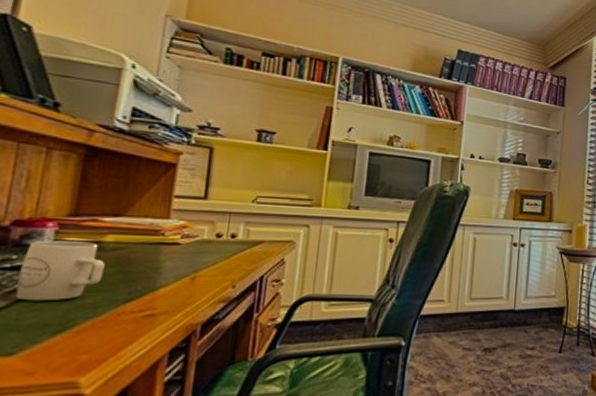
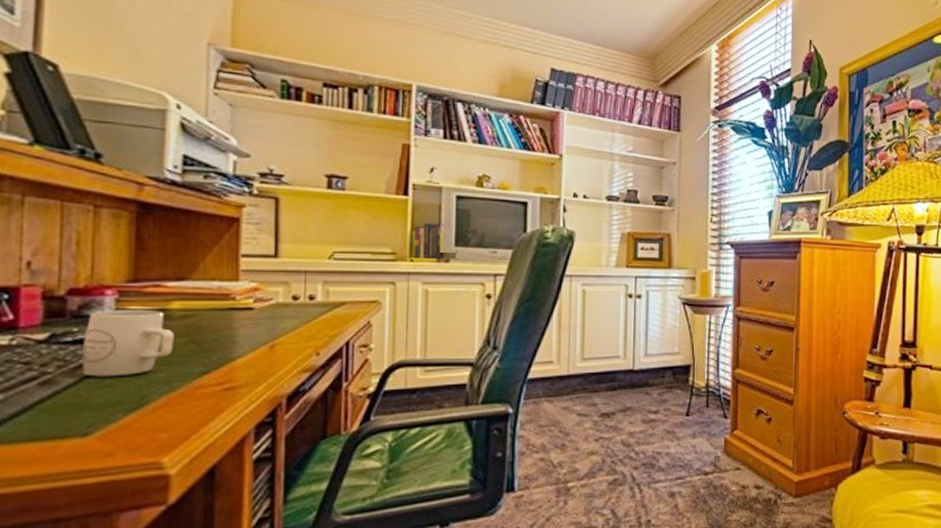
books: none [327,175,366,208] -> present [414,224,457,260]

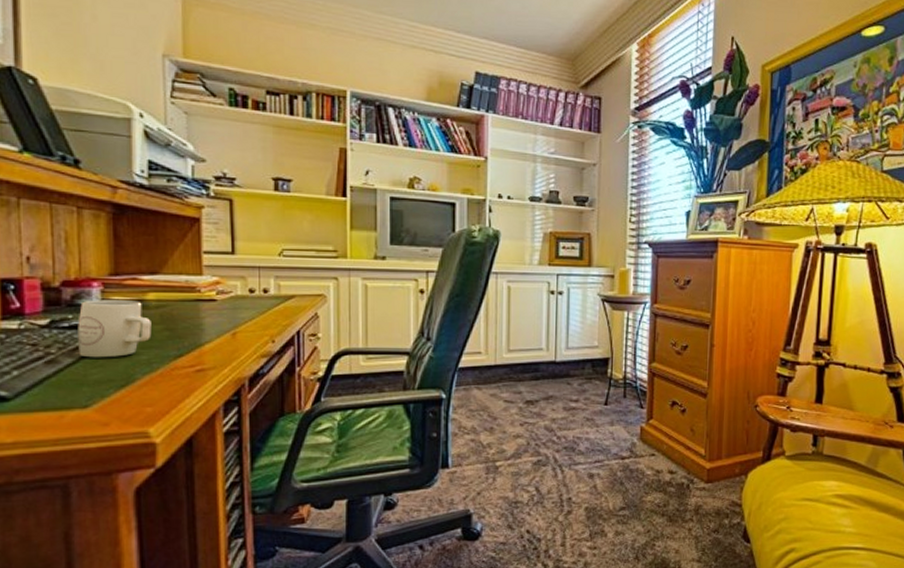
books: present [414,224,457,260] -> none [353,223,392,258]

